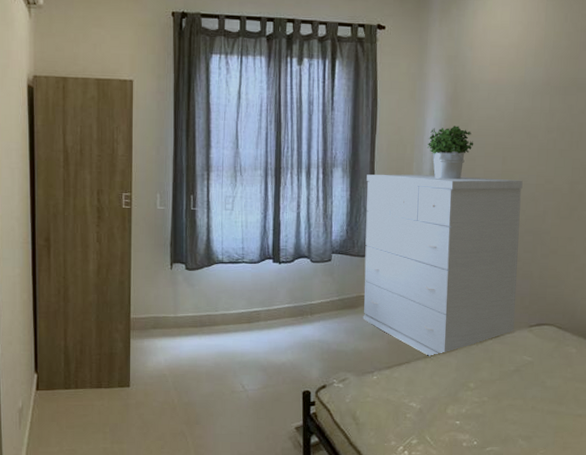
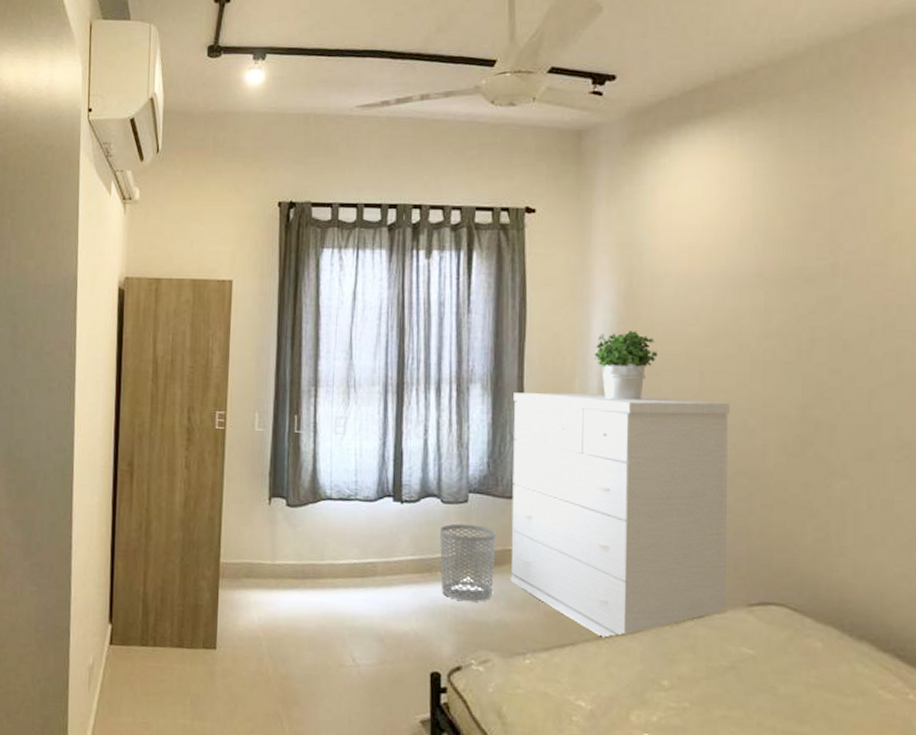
waste bin: none [310,277,353,336] -> present [440,523,497,602]

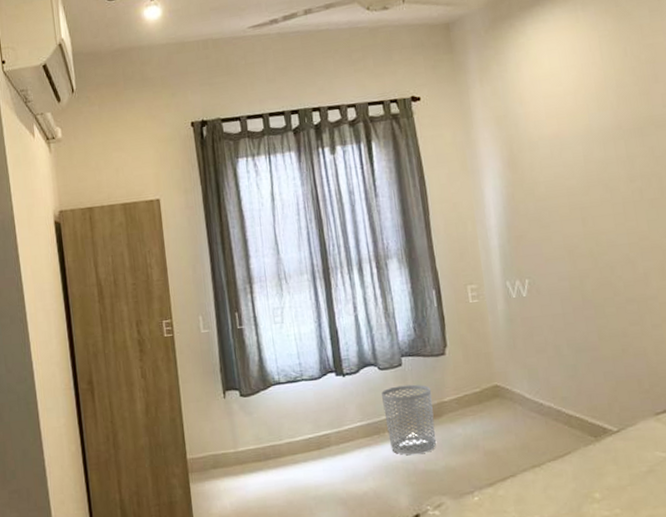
dresser: present [510,392,730,641] -> none [426,241,638,467]
potted plant: present [594,331,657,400] -> none [490,191,544,255]

